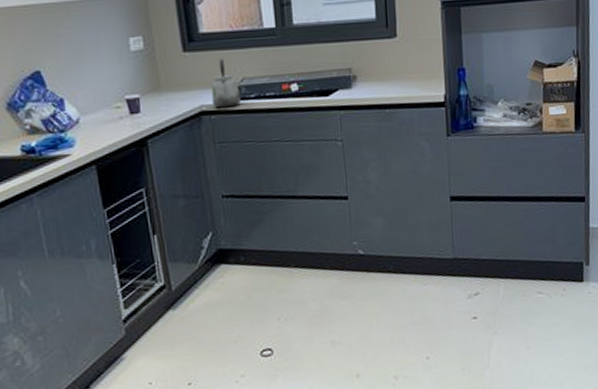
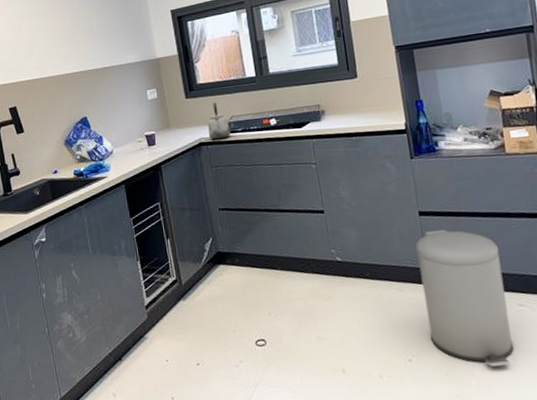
pedal bin: none [444,215,529,357] -> present [416,229,514,366]

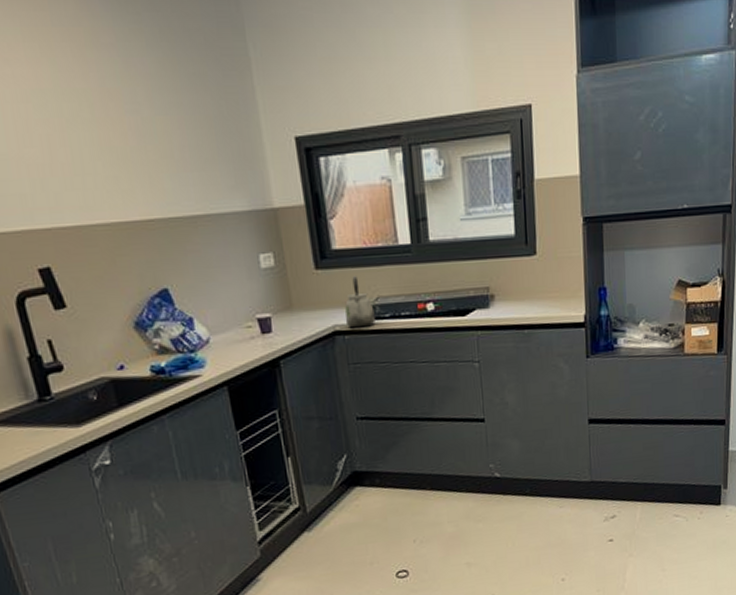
pedal bin: present [416,229,514,366] -> none [581,438,664,579]

